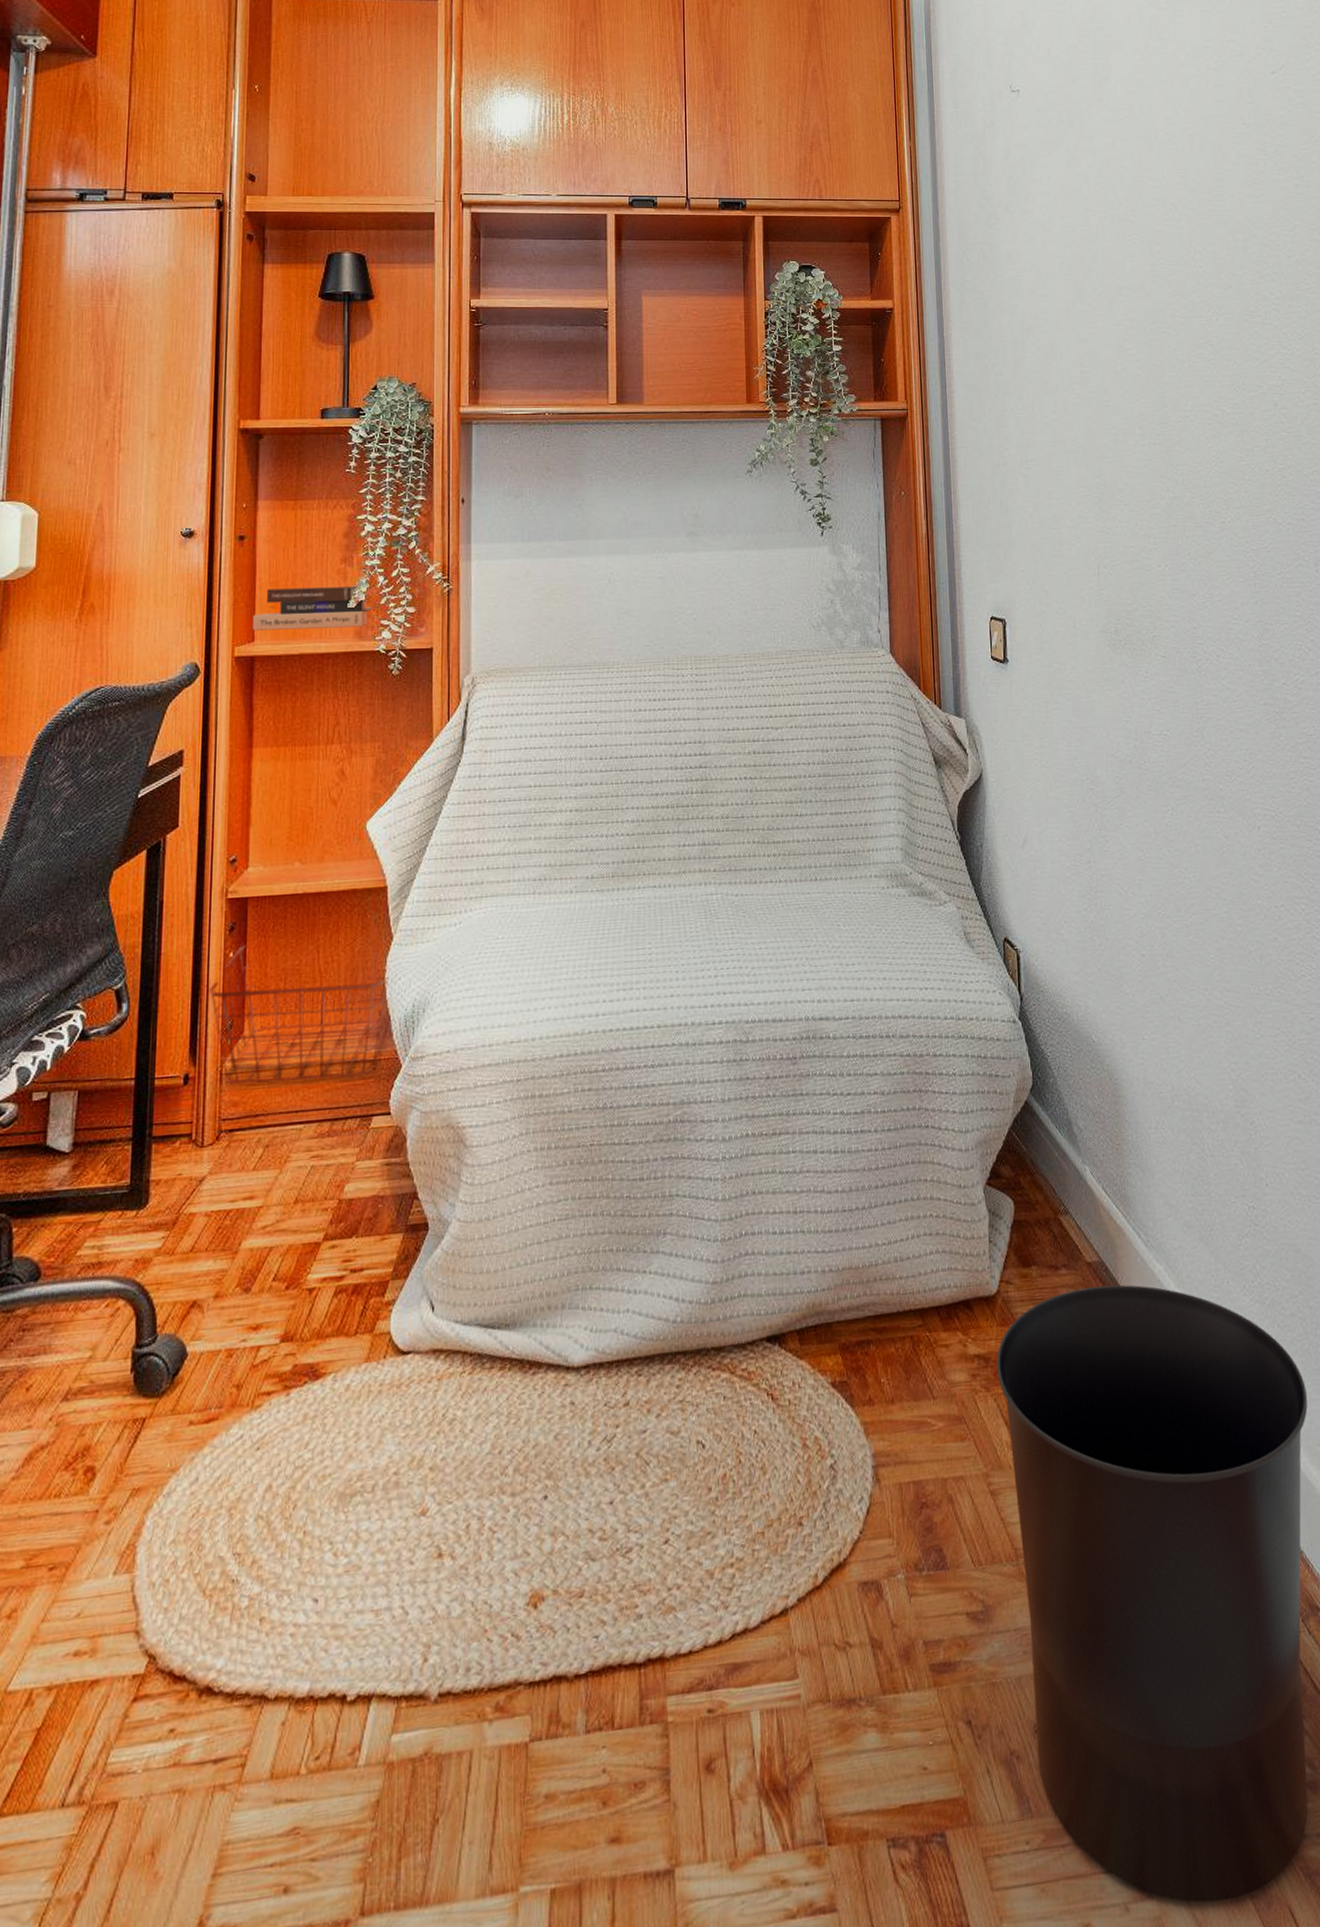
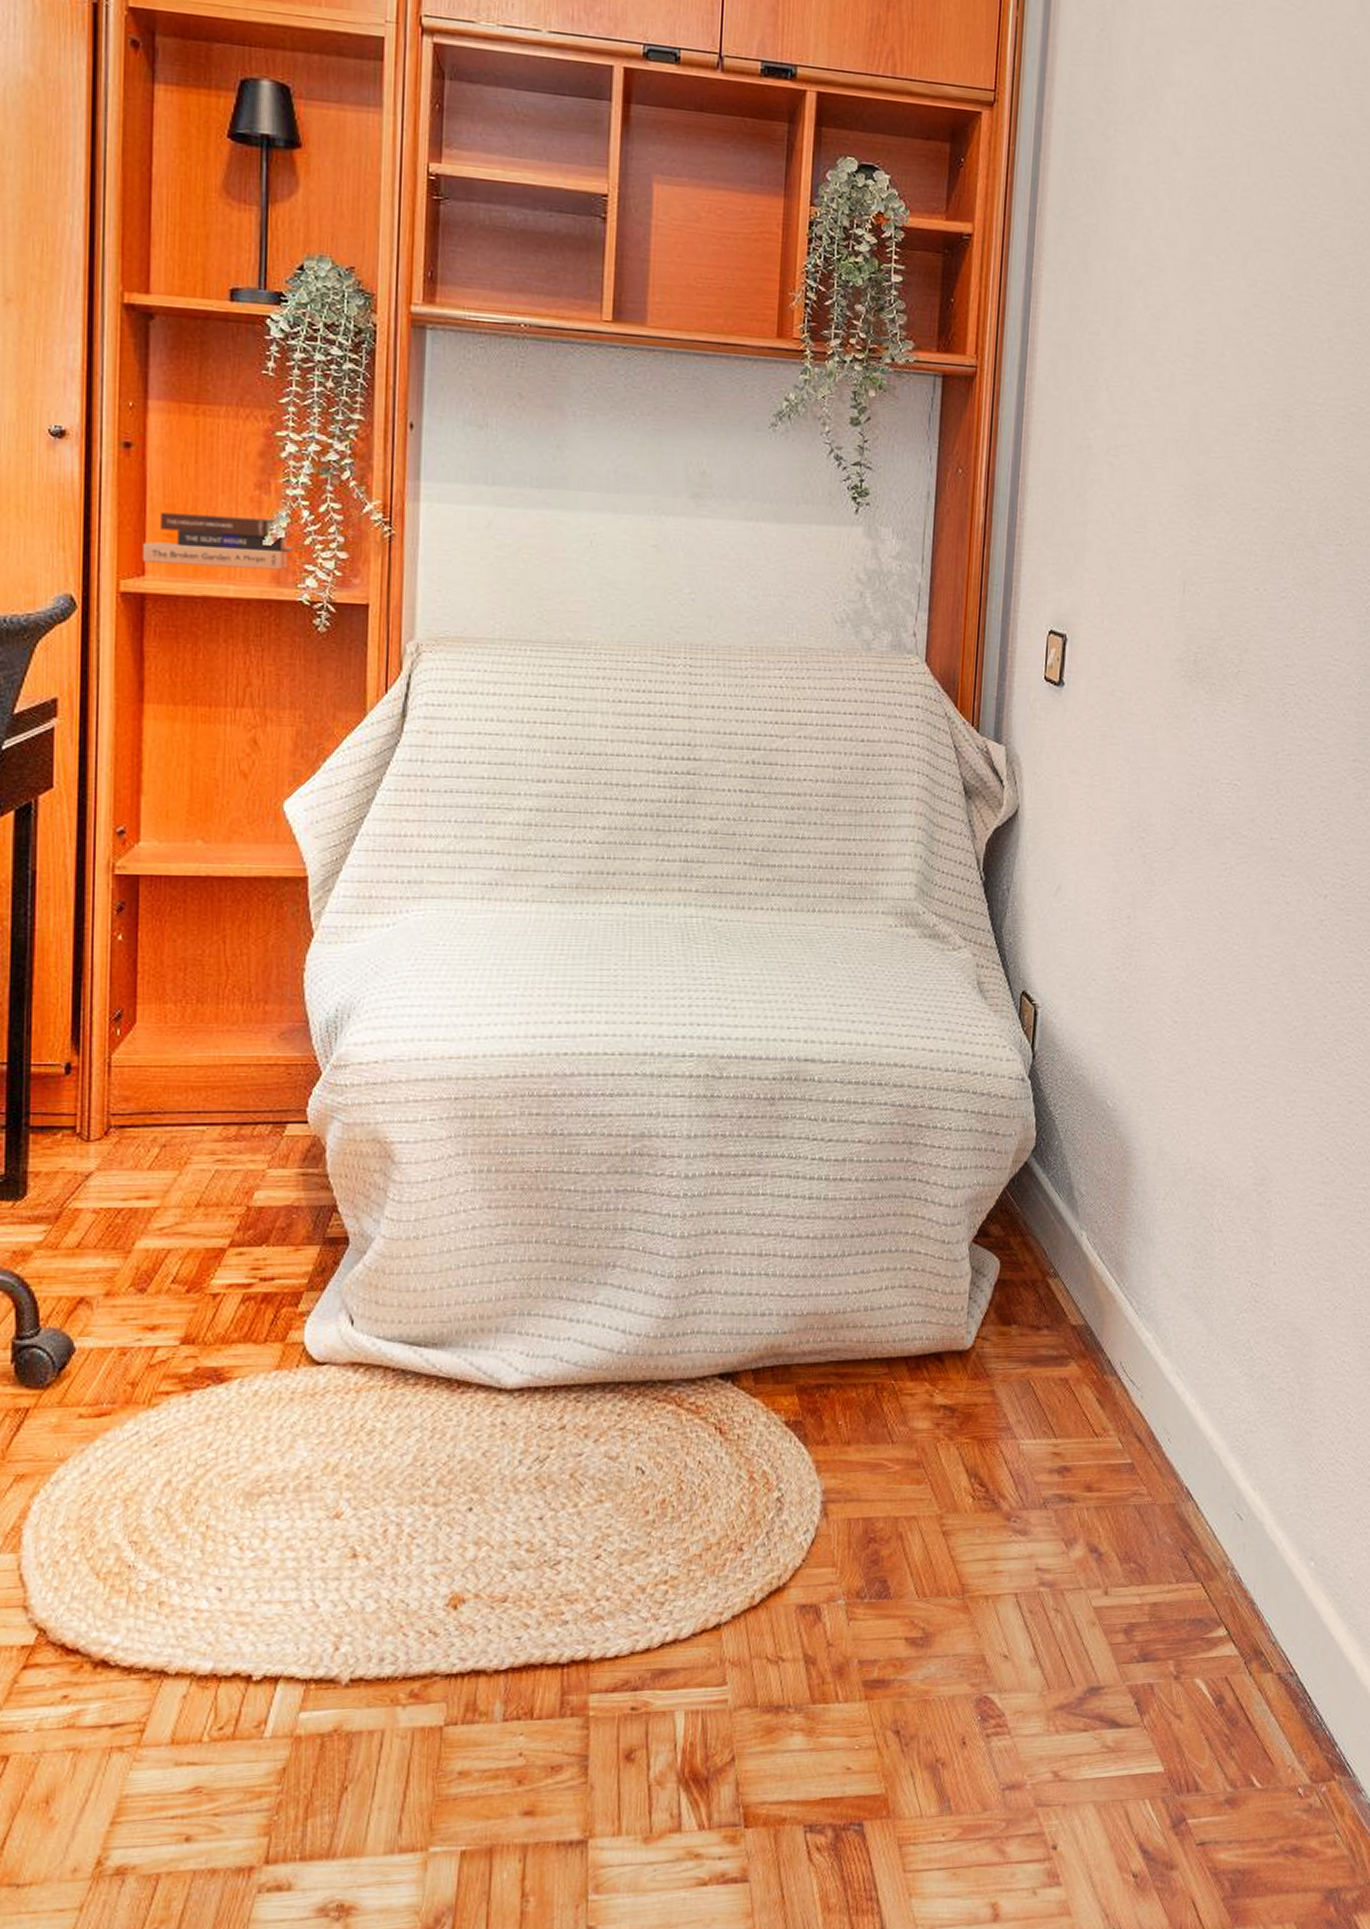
basket: present [210,945,392,1084] -> none [95,928,311,1080]
waste bin: present [997,1284,1308,1903] -> none [962,1348,1284,1891]

